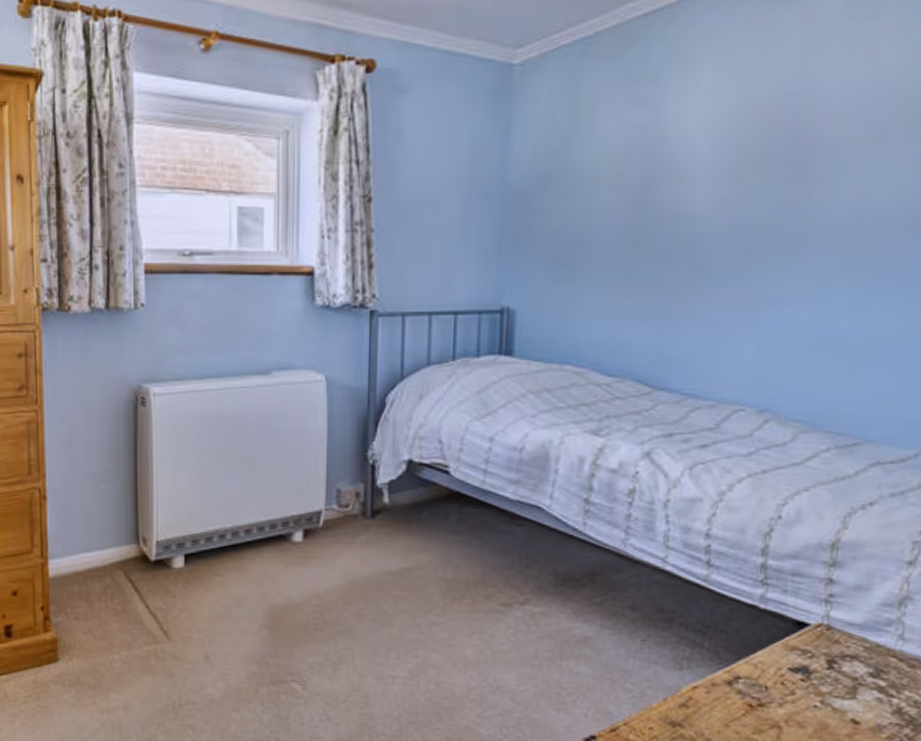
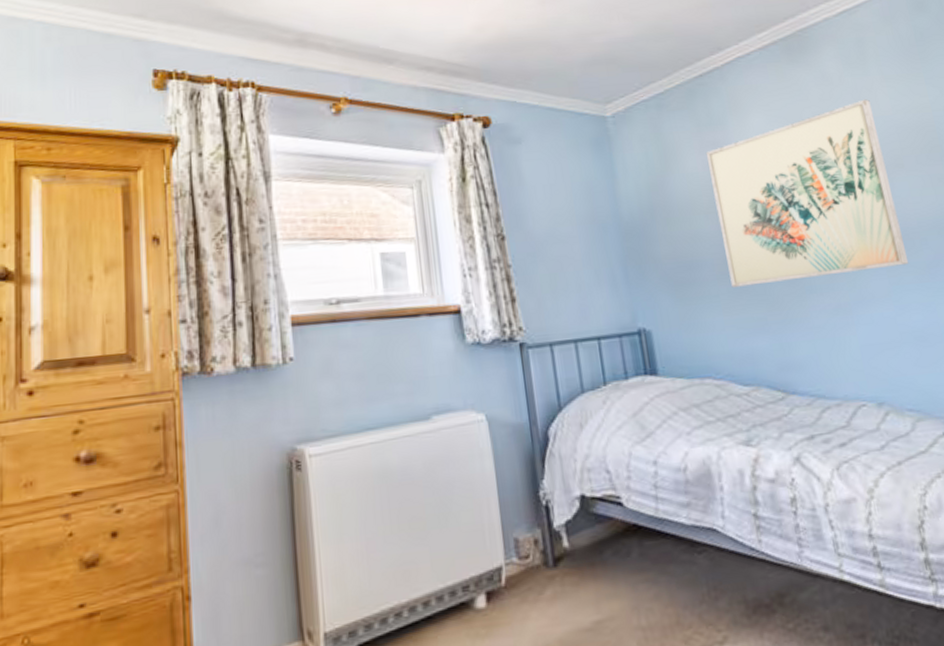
wall art: none [620,52,868,272] -> present [705,99,909,287]

